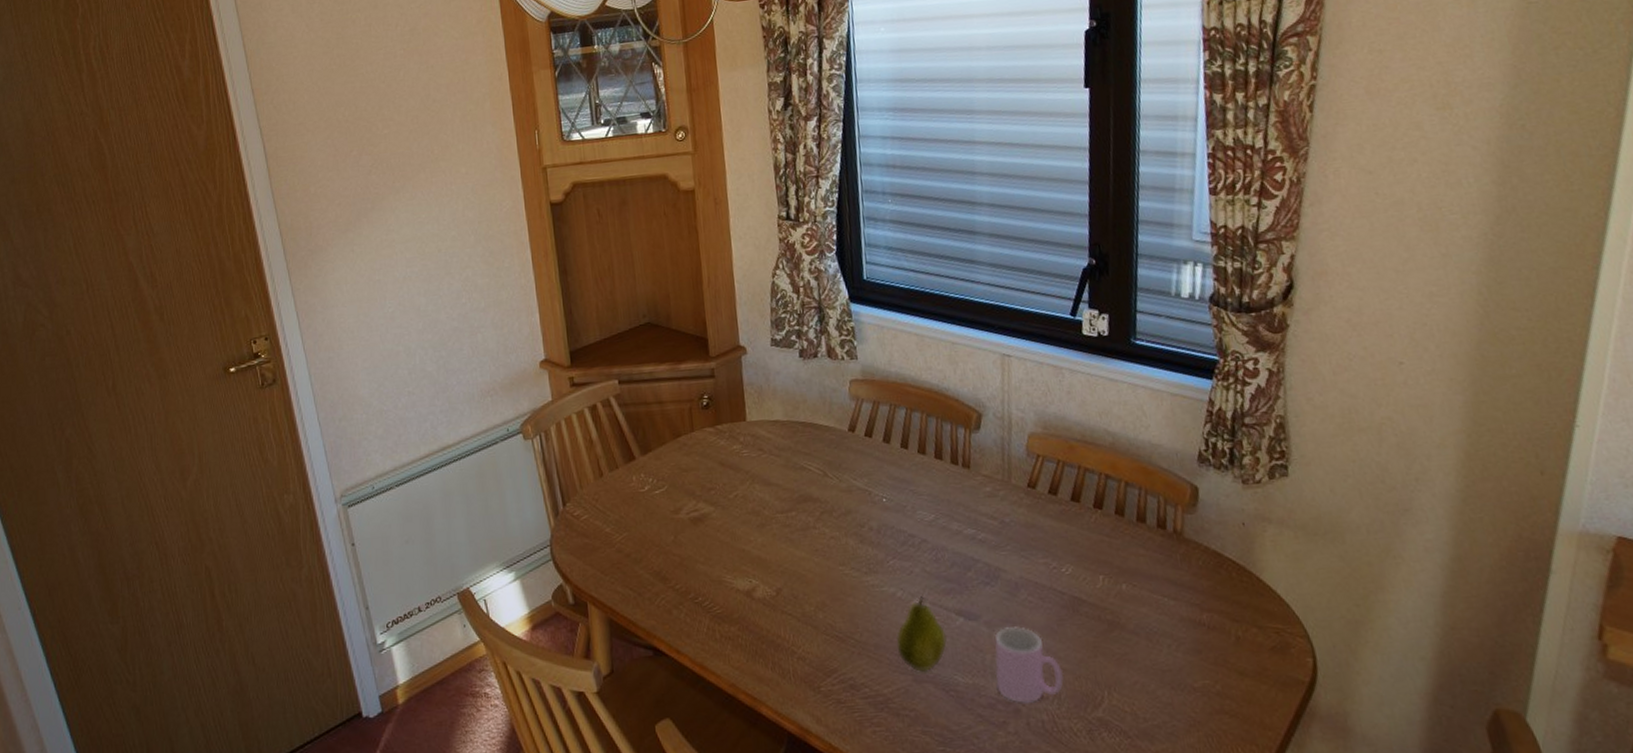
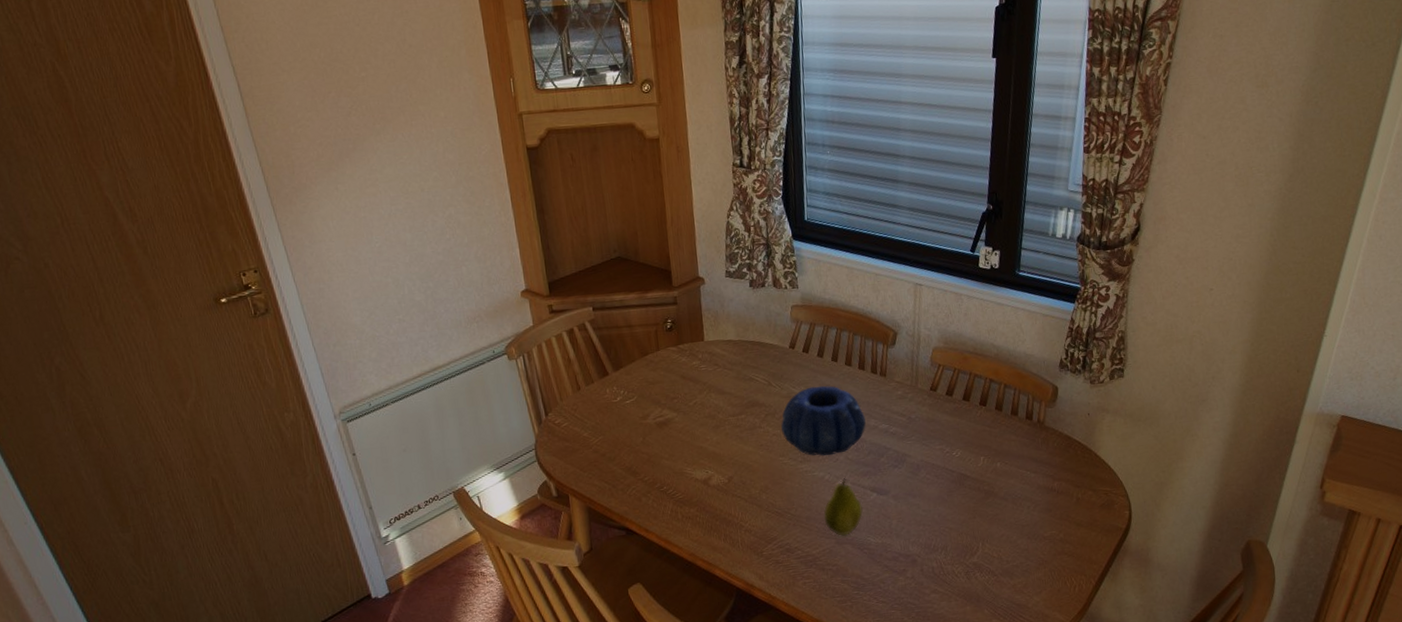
decorative bowl: none [840,477,947,567] -> present [781,385,866,456]
cup: present [994,626,1064,704] -> none [898,498,951,556]

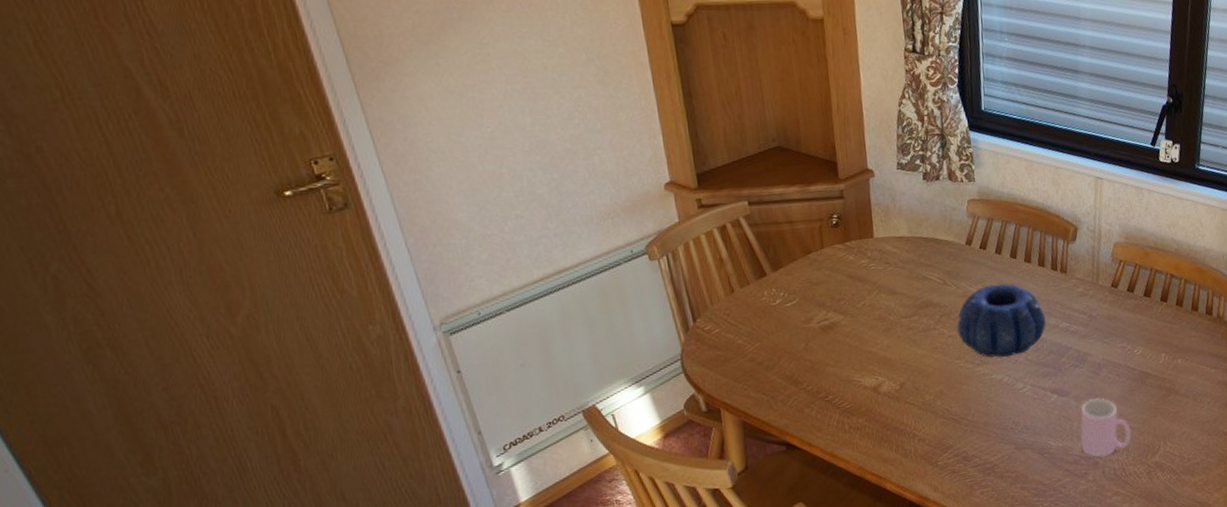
fruit: present [823,477,863,536] -> none [1002,379,1043,441]
cup: none [898,498,951,556] -> present [1080,397,1132,458]

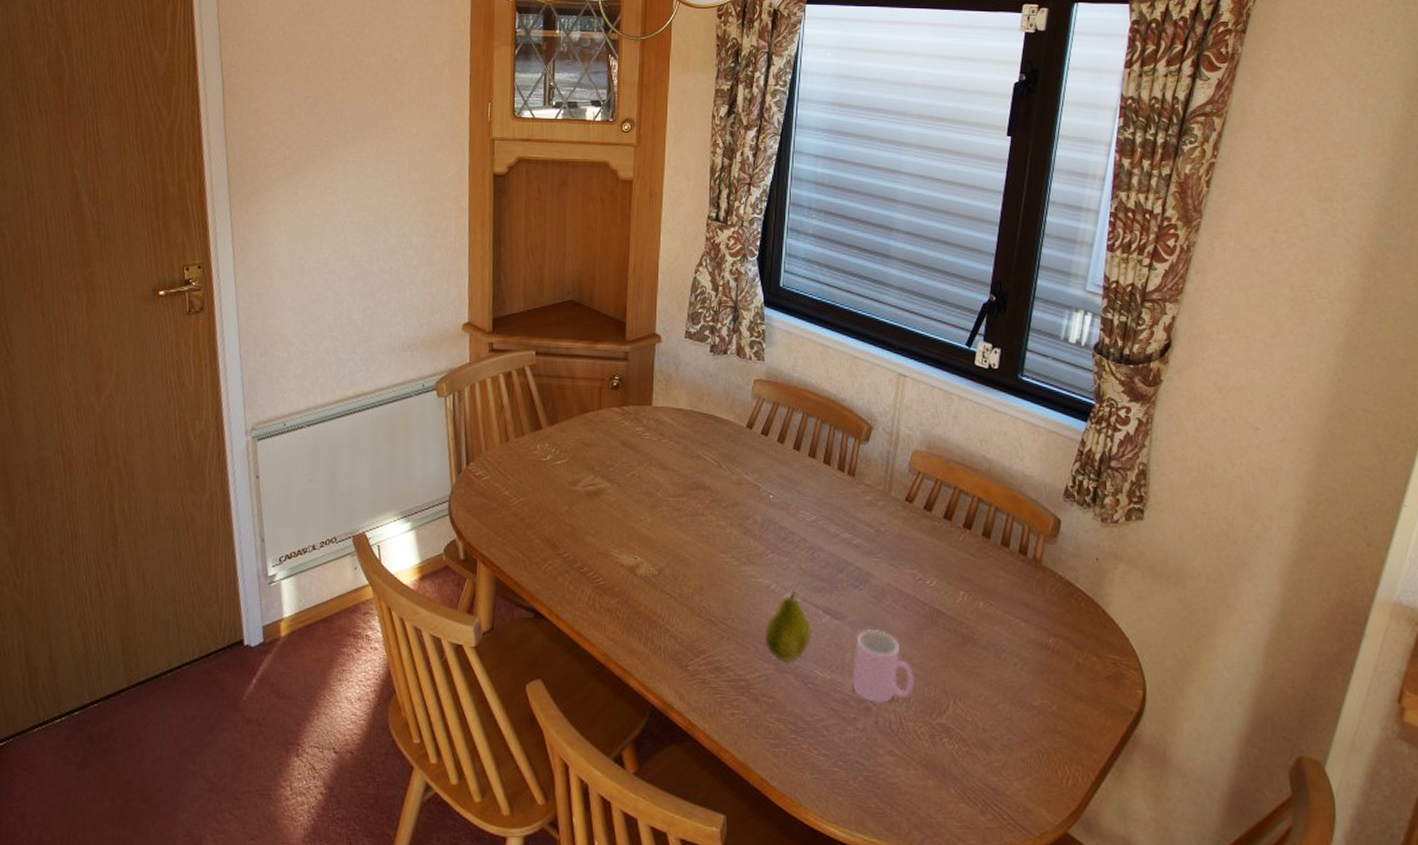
decorative bowl: present [957,283,1046,358] -> none [727,476,825,561]
fruit: none [1002,379,1043,441] -> present [764,590,811,663]

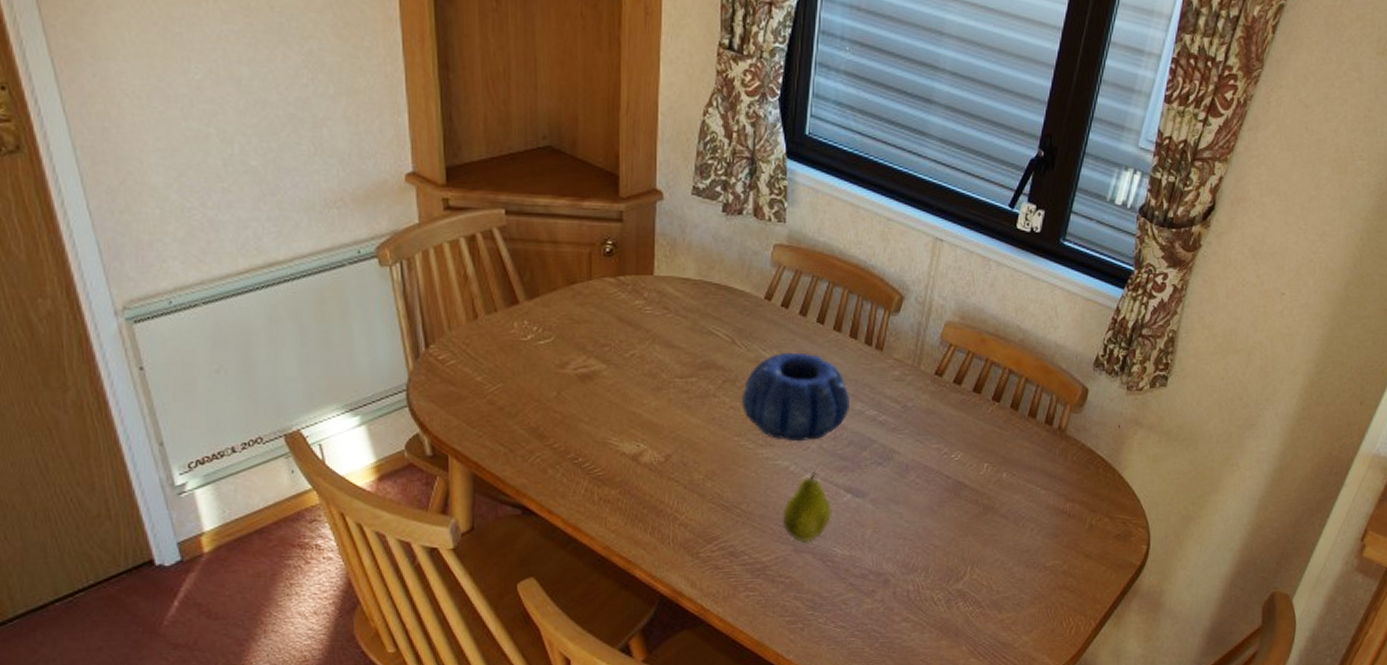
decorative bowl: none [727,476,825,561] -> present [742,352,850,442]
cup: present [852,630,916,703] -> none [871,505,935,575]

